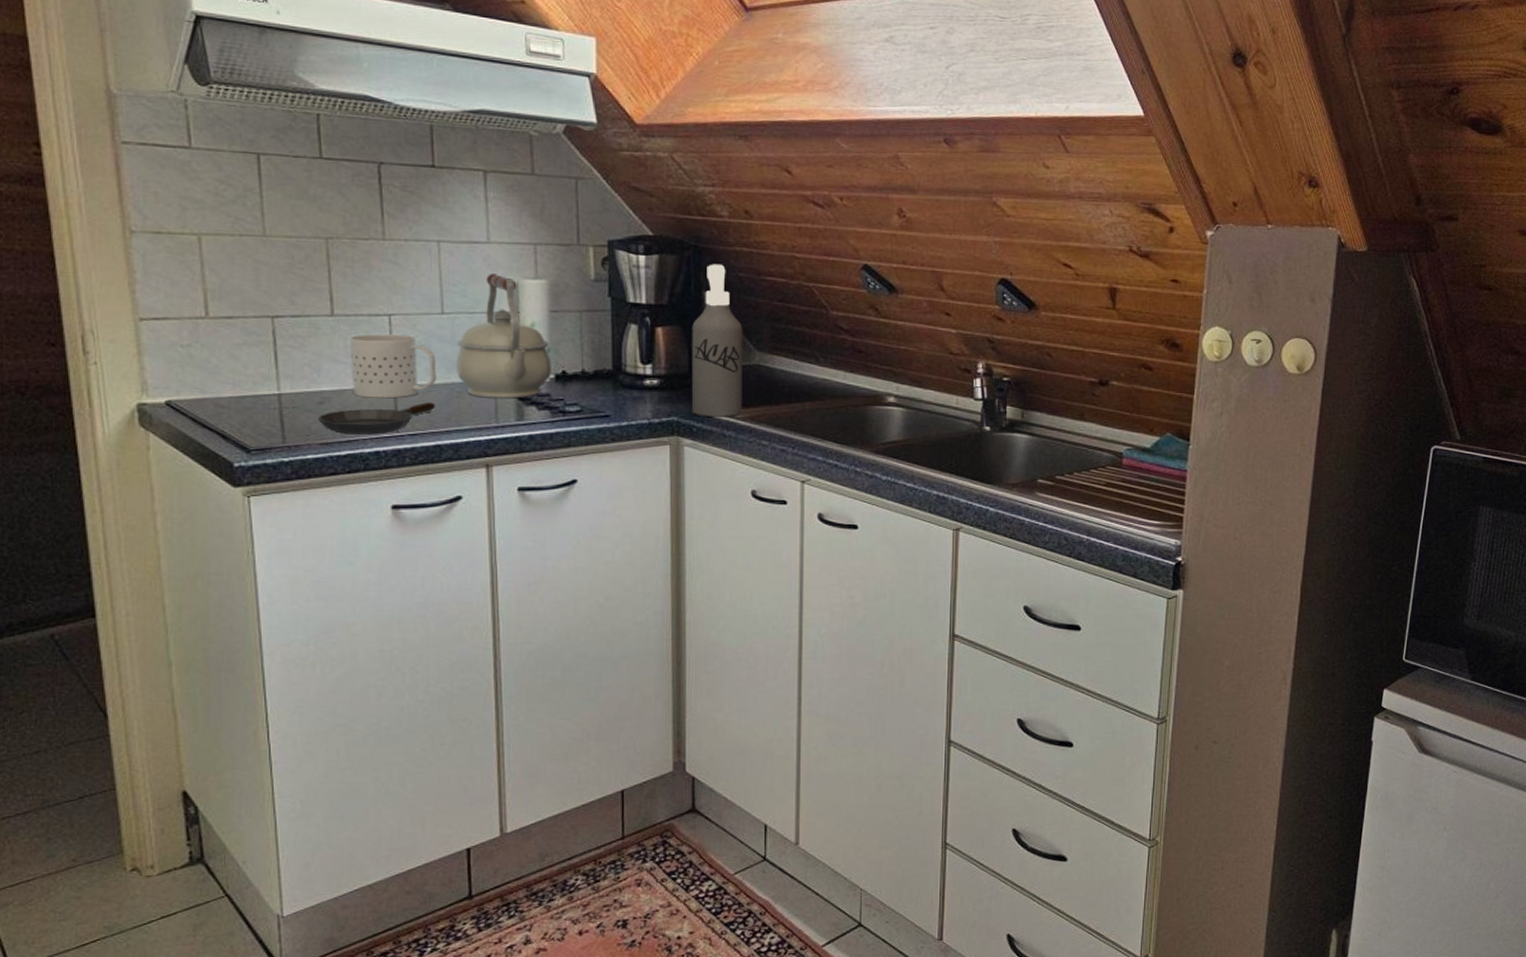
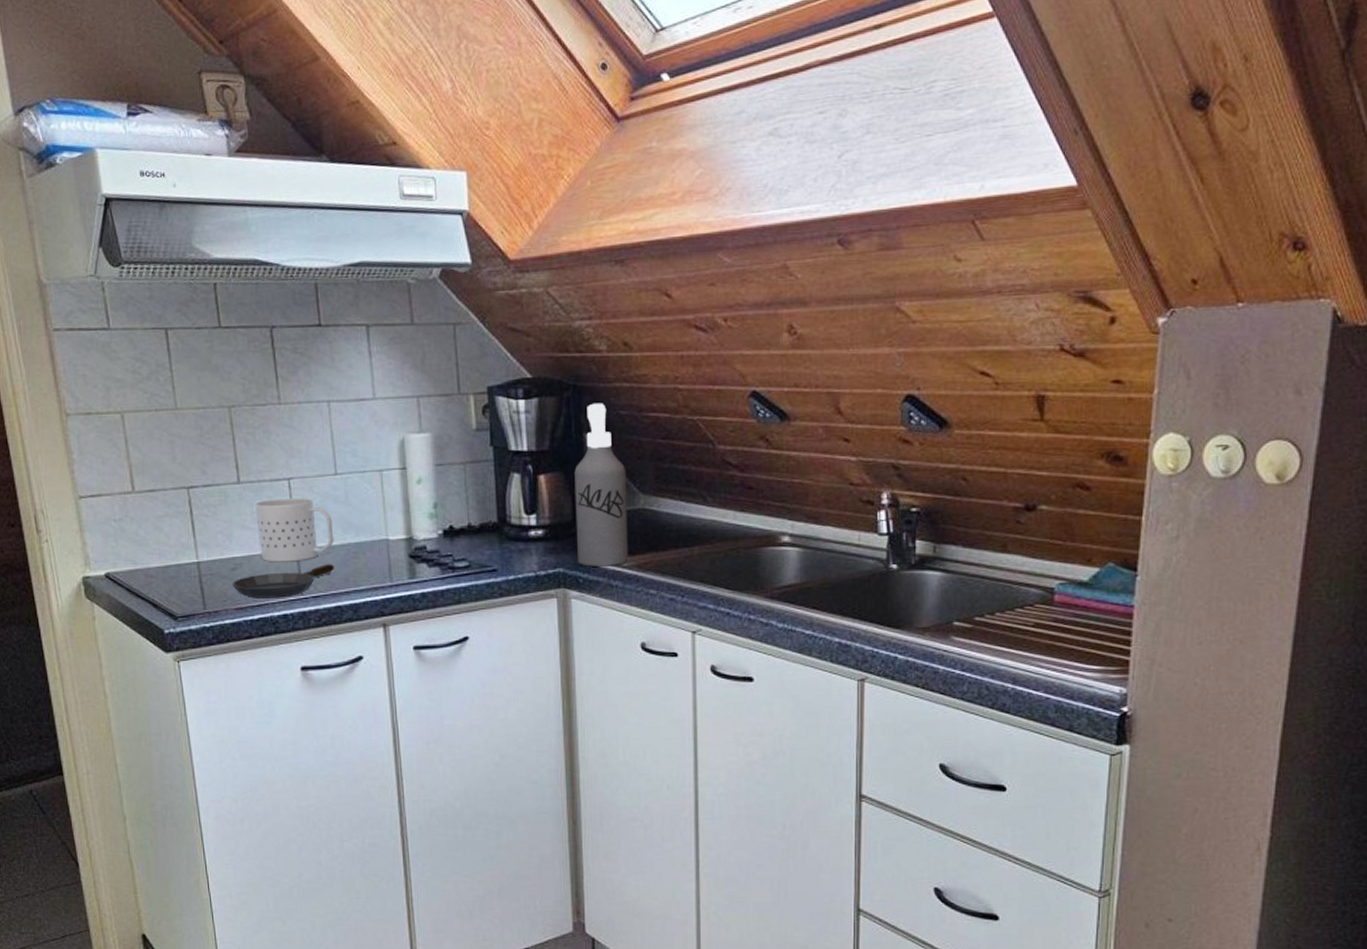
kettle: present [455,274,551,399] -> none [350,430,439,557]

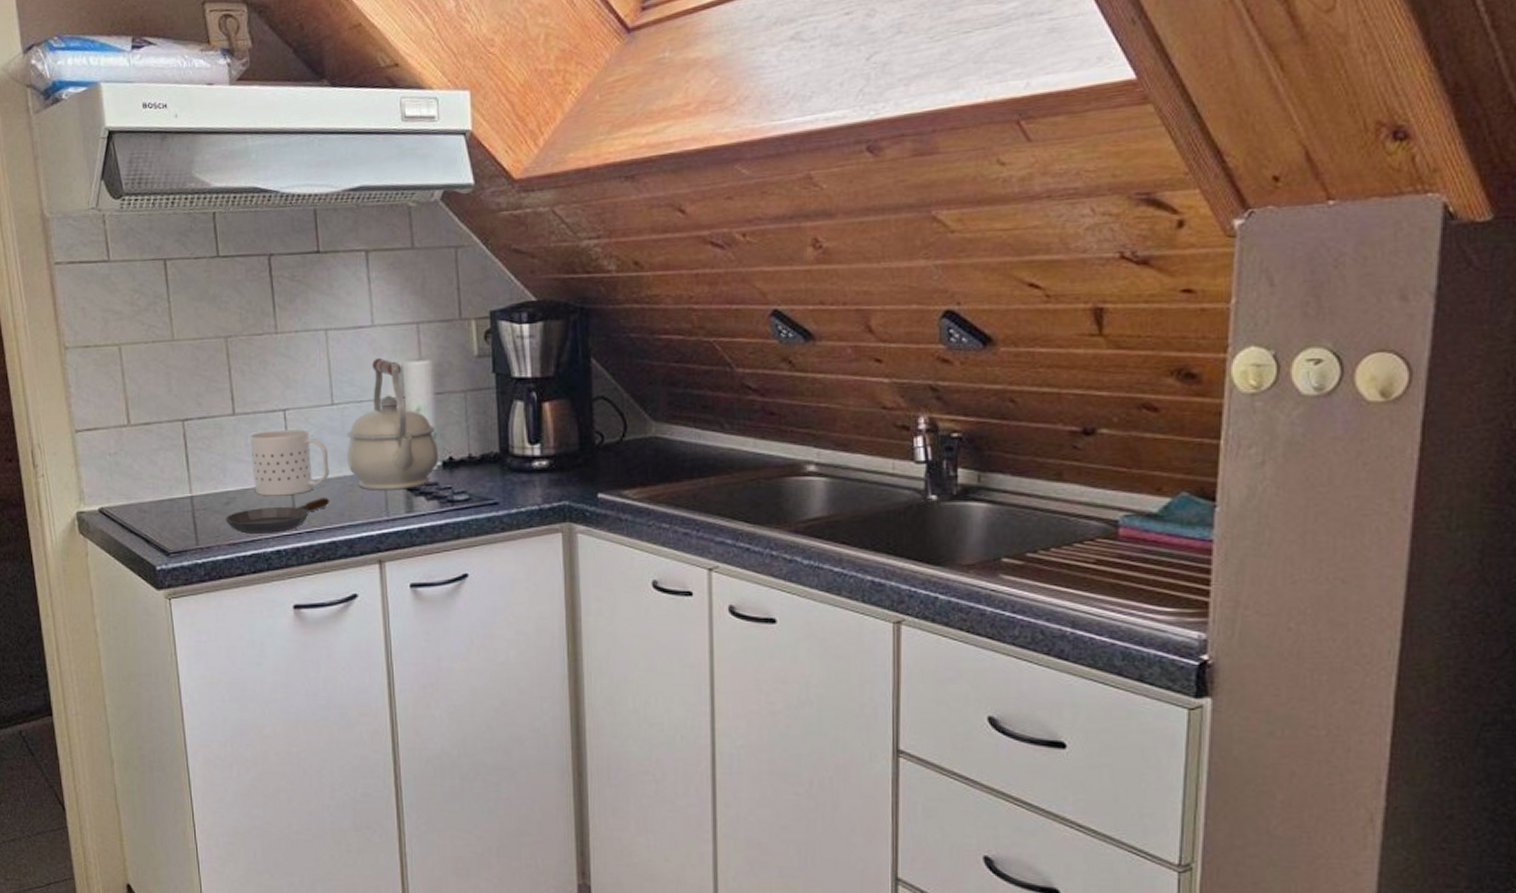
kettle: none [350,430,439,557] -> present [346,358,438,491]
spray bottle: present [574,403,628,568] -> none [581,325,639,501]

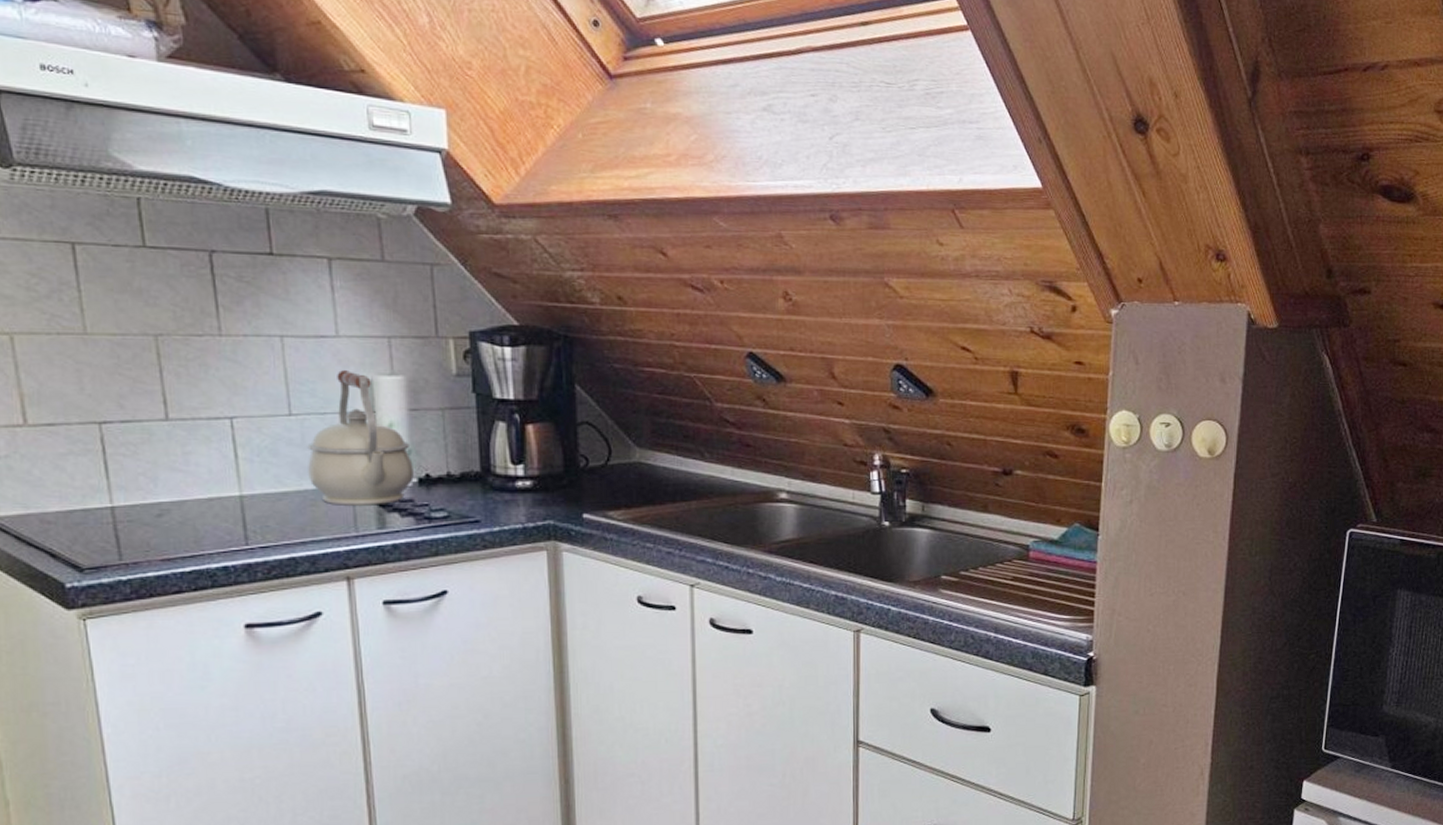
frying pan: present [225,498,329,534] -> none [156,512,287,549]
mug: present [250,429,330,497] -> none [188,439,288,509]

